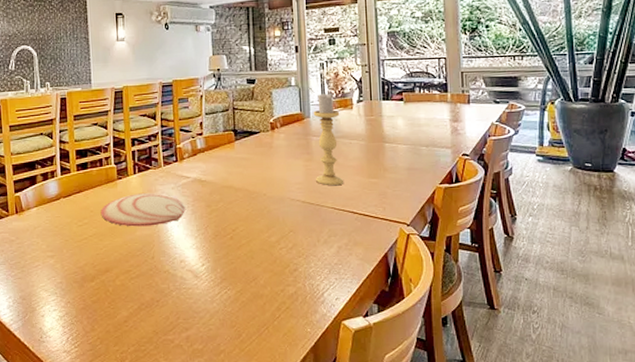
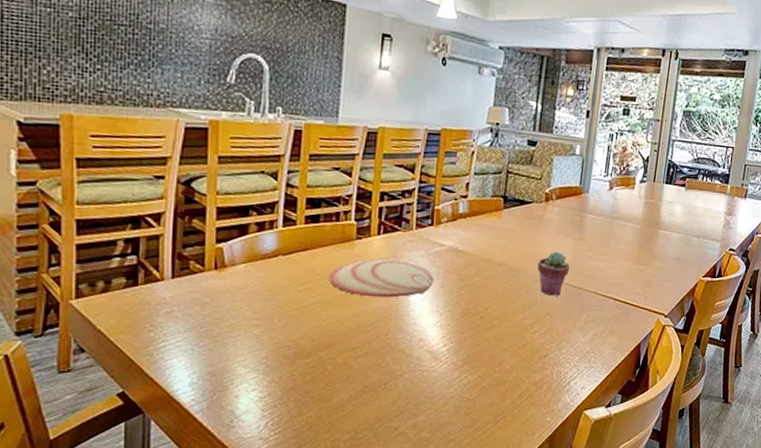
potted succulent: none [273,173,304,214] -> present [537,251,570,296]
candle holder: present [313,92,344,186] -> none [583,167,621,270]

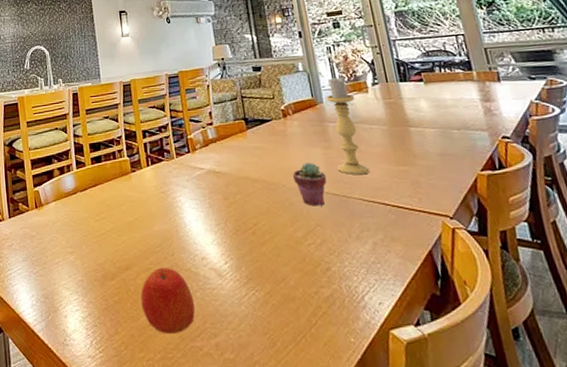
plate: present [329,258,434,298] -> none [117,185,202,222]
apple: none [337,346,401,415] -> present [140,267,196,335]
candle holder: none [583,167,621,270] -> present [326,76,370,175]

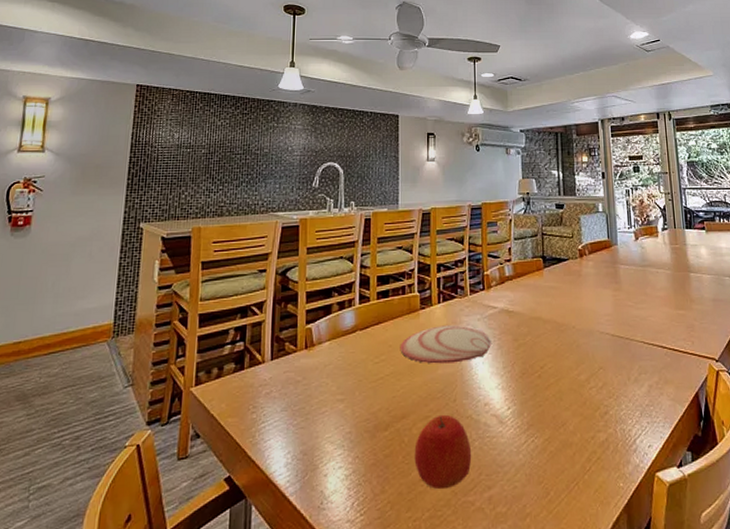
plate: none [117,185,202,222] -> present [400,325,491,364]
potted succulent: present [292,162,327,206] -> none [582,303,613,349]
candle holder: present [326,76,370,175] -> none [620,219,653,318]

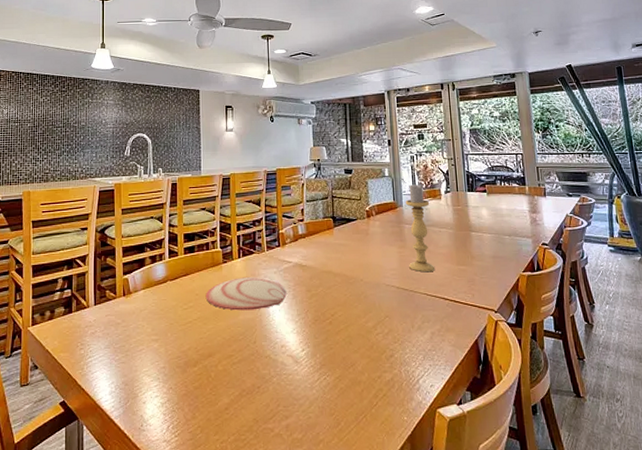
apple: present [414,414,472,490] -> none [220,354,271,418]
candle holder: none [620,219,653,318] -> present [405,183,435,273]

